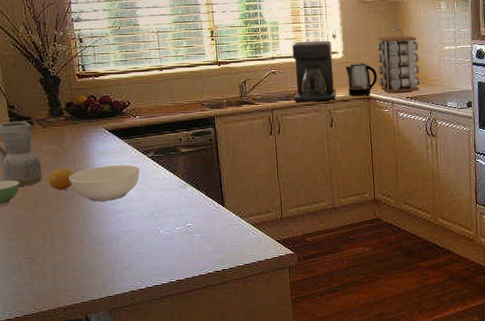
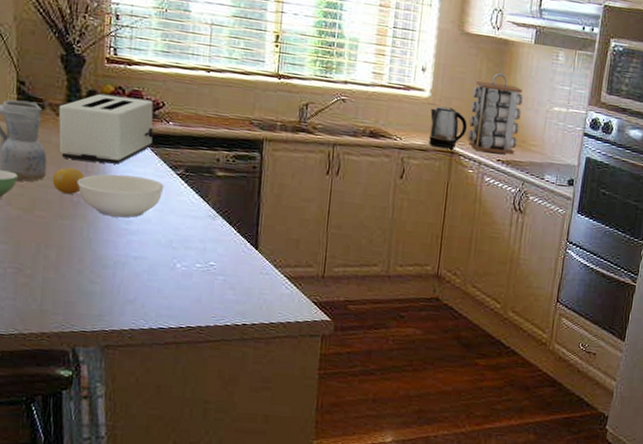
toaster: none [44,101,125,161] -> present [58,93,154,164]
coffee maker: present [292,40,337,103] -> none [361,67,419,148]

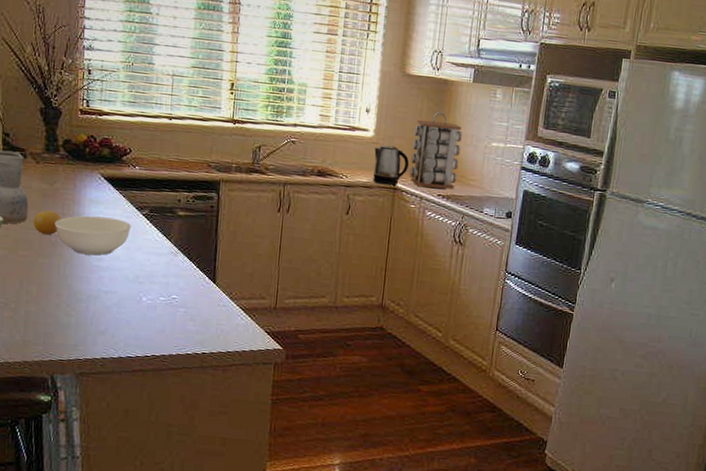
toaster: present [58,93,154,164] -> none [38,142,122,207]

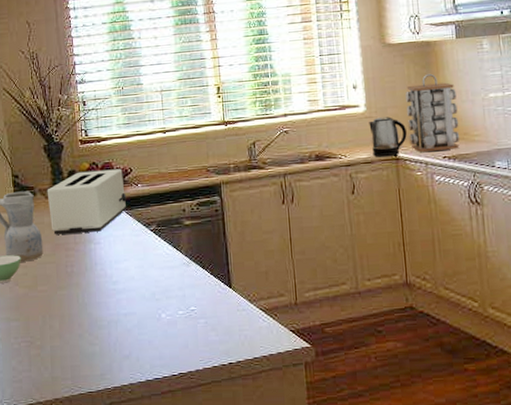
fruit: present [33,210,61,235] -> none [48,241,75,266]
toaster: none [38,142,122,207] -> present [47,168,127,235]
bowl: present [54,215,132,256] -> none [69,238,142,280]

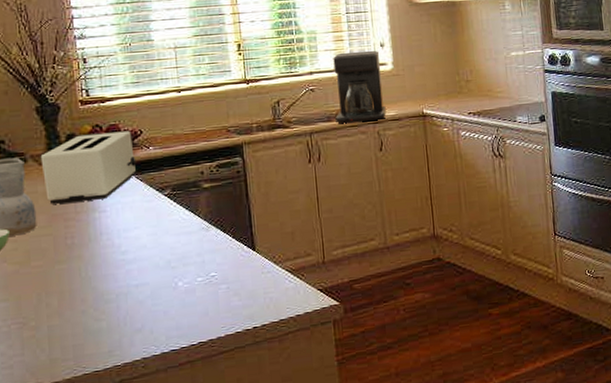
coffee maker: none [306,92,359,166] -> present [333,50,386,124]
kettle: present [369,116,407,157] -> none [396,74,434,114]
spice rack: present [404,73,460,153] -> none [431,32,485,109]

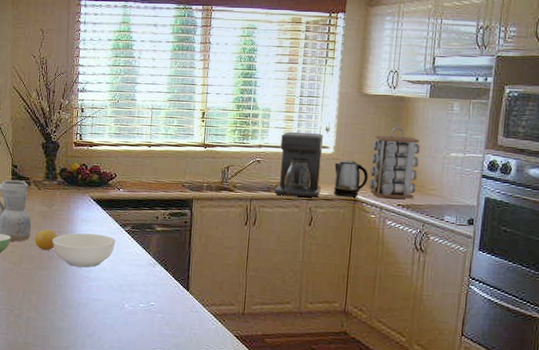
toaster: present [40,130,137,204] -> none [40,170,109,225]
fruit: none [43,211,75,239] -> present [34,229,58,250]
bowl: none [68,205,154,251] -> present [52,233,116,268]
kettle: none [396,74,434,114] -> present [334,160,368,197]
spice rack: none [431,32,485,109] -> present [368,126,420,200]

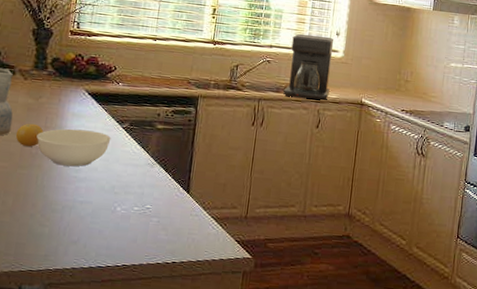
kettle: present [334,160,368,197] -> none [342,65,375,101]
spice rack: present [368,126,420,200] -> none [375,35,424,105]

